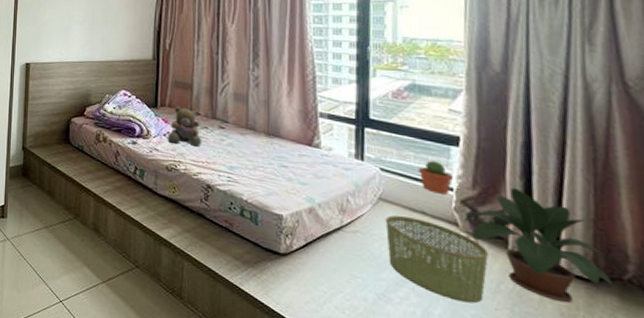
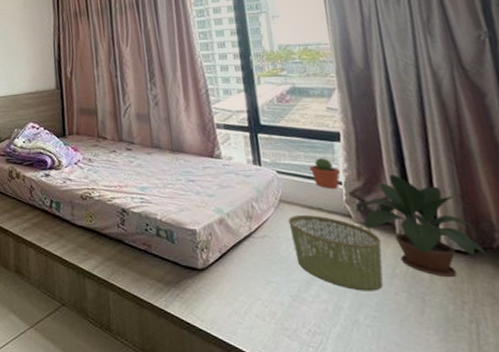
teddy bear: present [168,106,202,147] -> none [78,132,113,171]

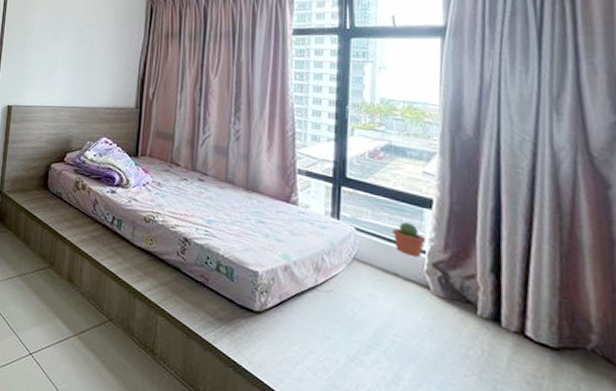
basket: present [288,215,383,291] -> none [359,276,458,369]
potted plant: present [355,175,491,278] -> none [435,253,585,371]

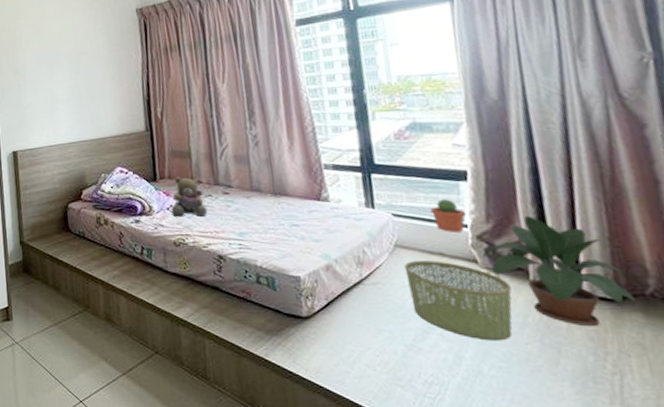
teddy bear: none [147,156,181,199] -> present [171,176,208,217]
basket: none [359,276,458,369] -> present [404,261,513,341]
potted plant: none [435,253,585,371] -> present [482,216,643,327]

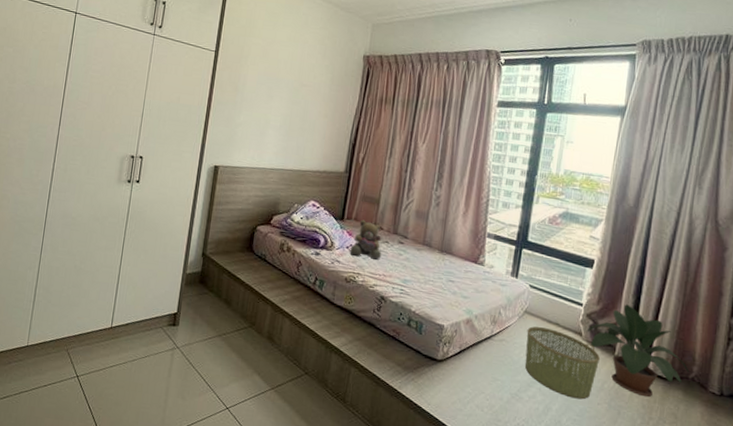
succulent plant: present [429,199,467,234] -> none [558,280,585,310]

